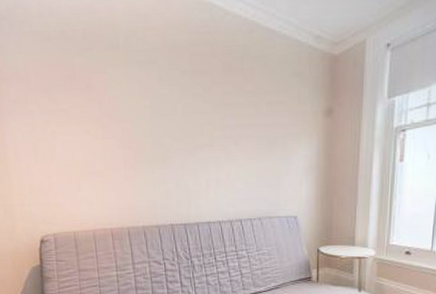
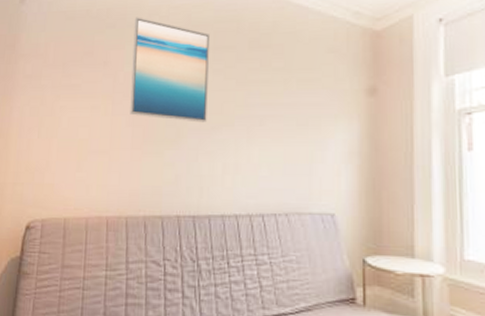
wall art: none [111,38,190,144] -> present [130,17,211,123]

